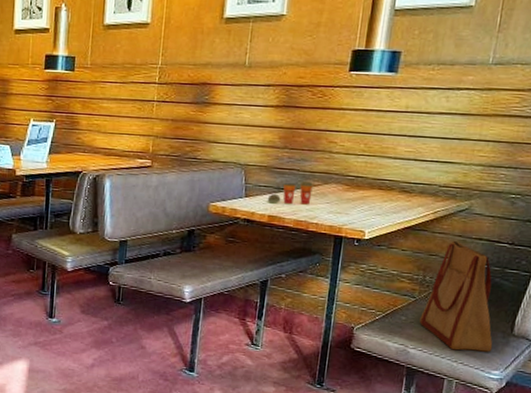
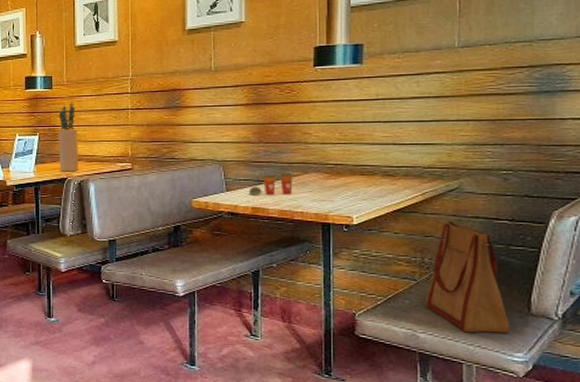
vase: none [75,87,98,166] -> present [59,102,78,172]

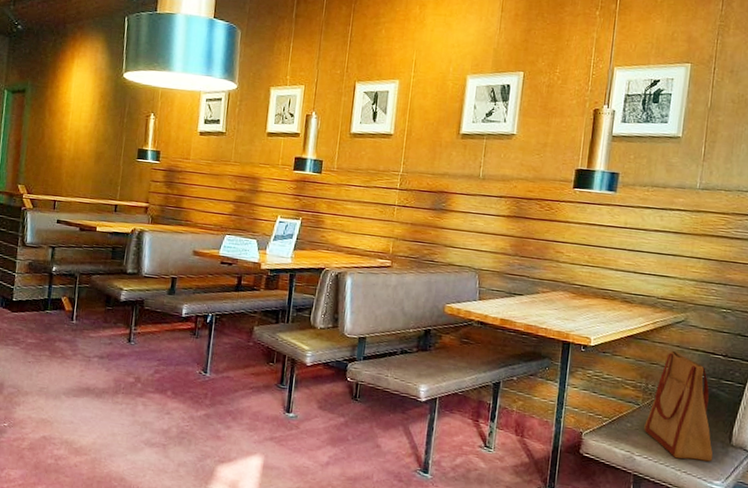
vase: present [59,102,78,172] -> none [318,190,343,263]
beverage cup: present [248,172,293,196] -> none [499,287,542,310]

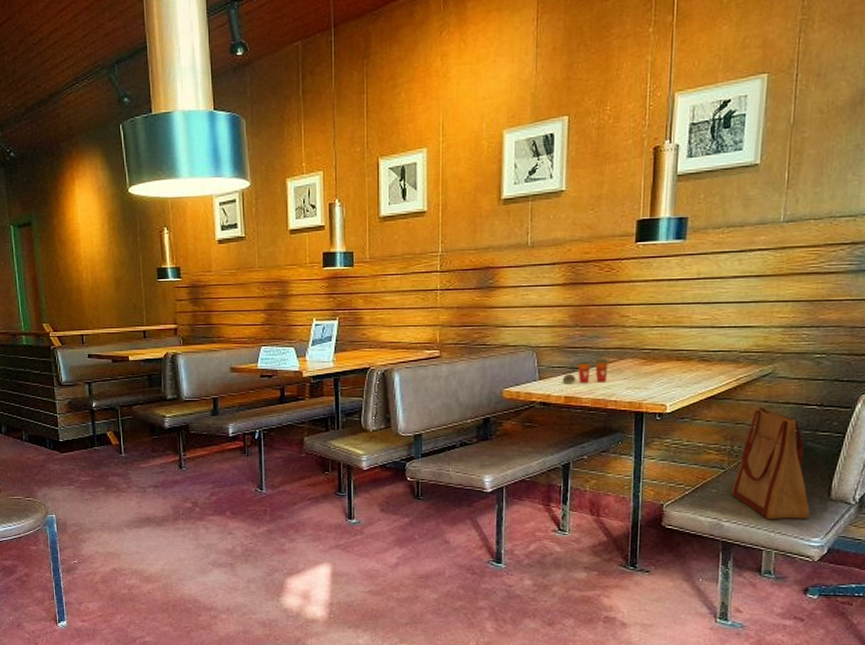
beverage cup: none [499,287,542,310] -> present [562,358,608,384]

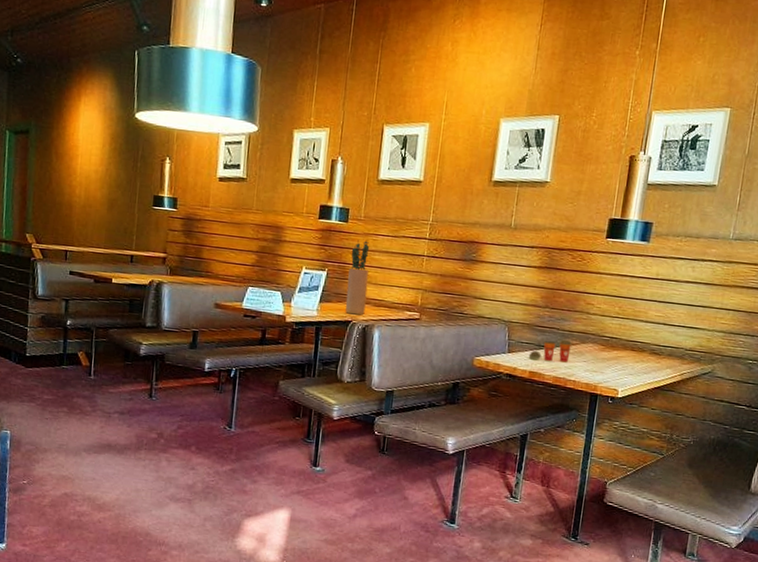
vase: none [360,281,382,361] -> present [345,239,370,316]
shopping bag: present [731,408,811,520] -> none [667,402,733,509]

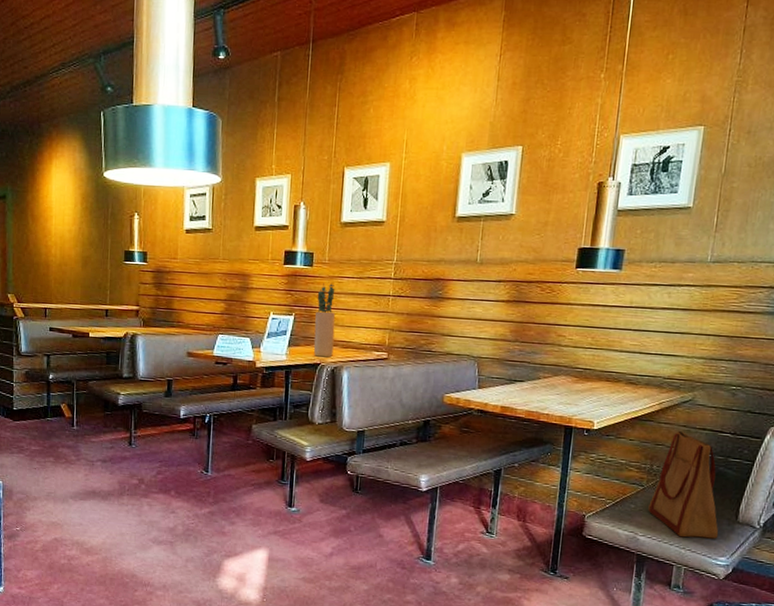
beverage cup: present [528,339,572,363] -> none [499,373,544,396]
shopping bag: none [667,402,733,509] -> present [648,431,719,539]

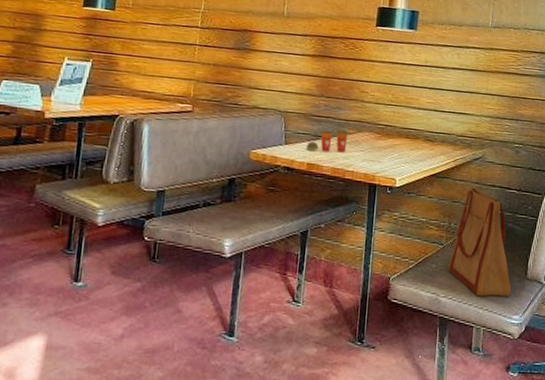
vase: present [313,282,336,358] -> none [111,28,139,109]
beverage cup: none [499,373,544,396] -> present [306,129,348,153]

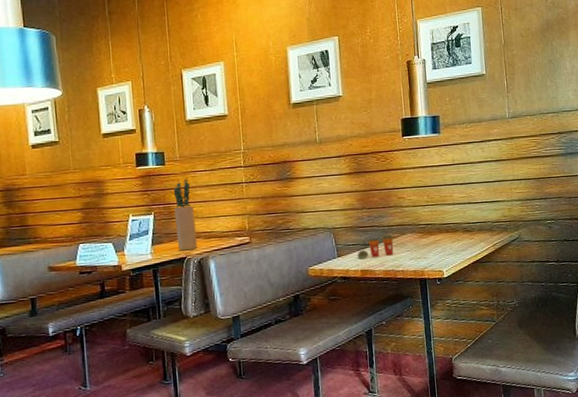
vase: none [111,28,139,109] -> present [173,178,197,251]
shopping bag: present [448,188,512,297] -> none [503,267,564,362]

